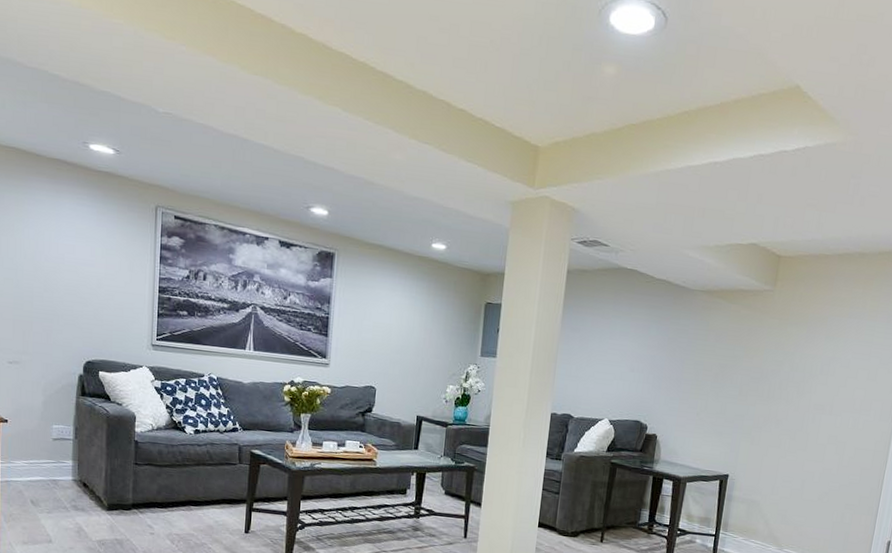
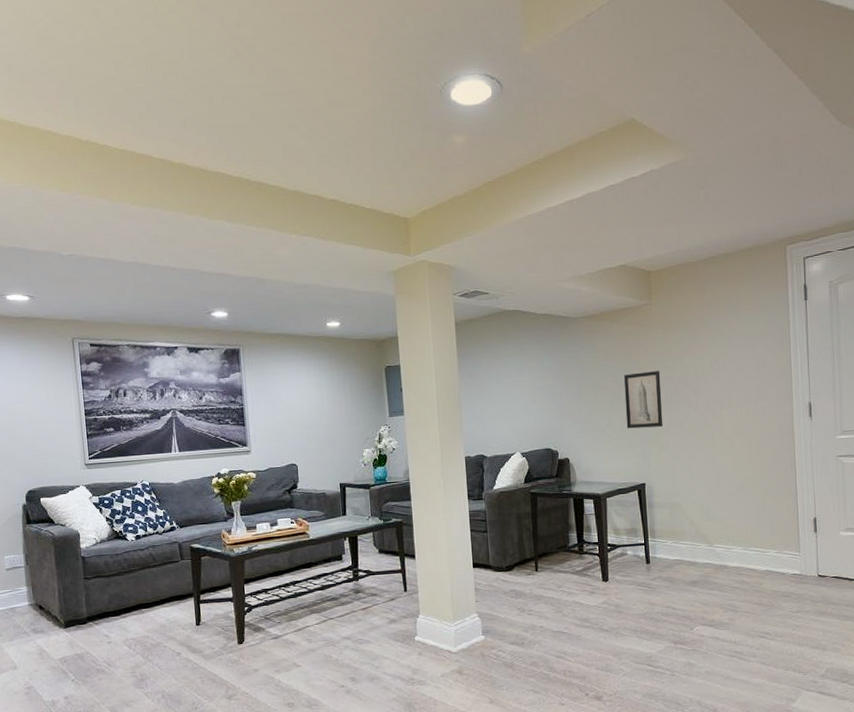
wall art: none [722,359,769,420] -> present [623,371,663,429]

